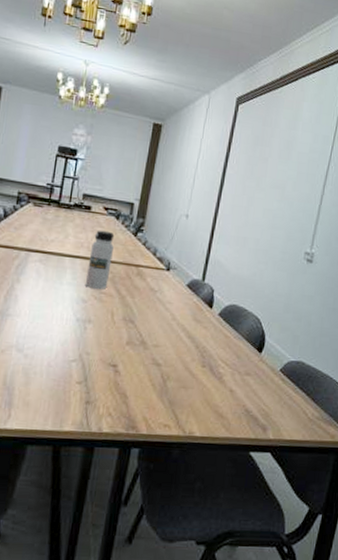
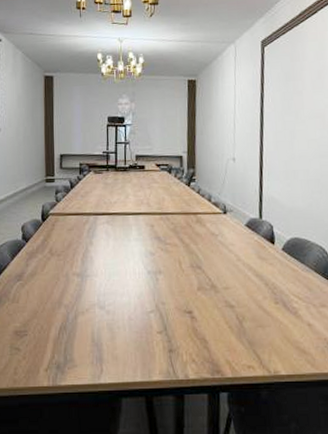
water bottle: present [85,230,115,289] -> none [150,185,171,241]

